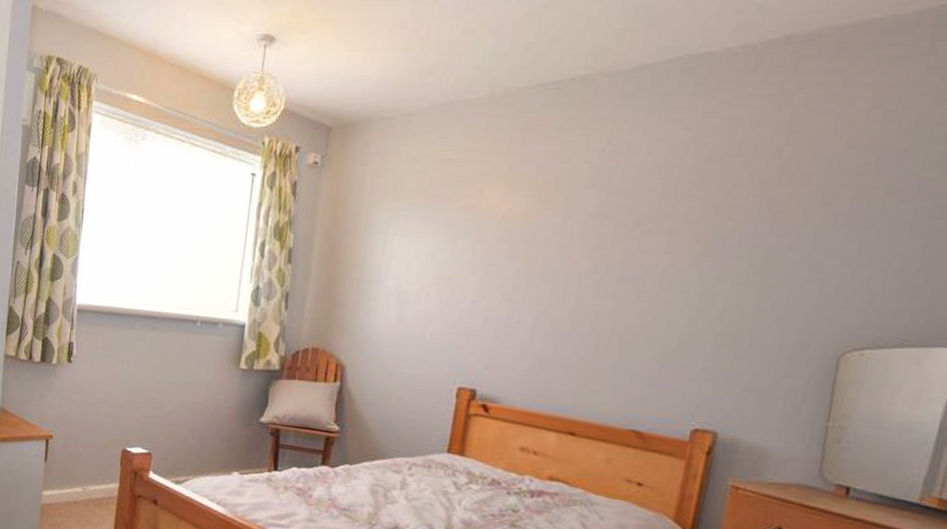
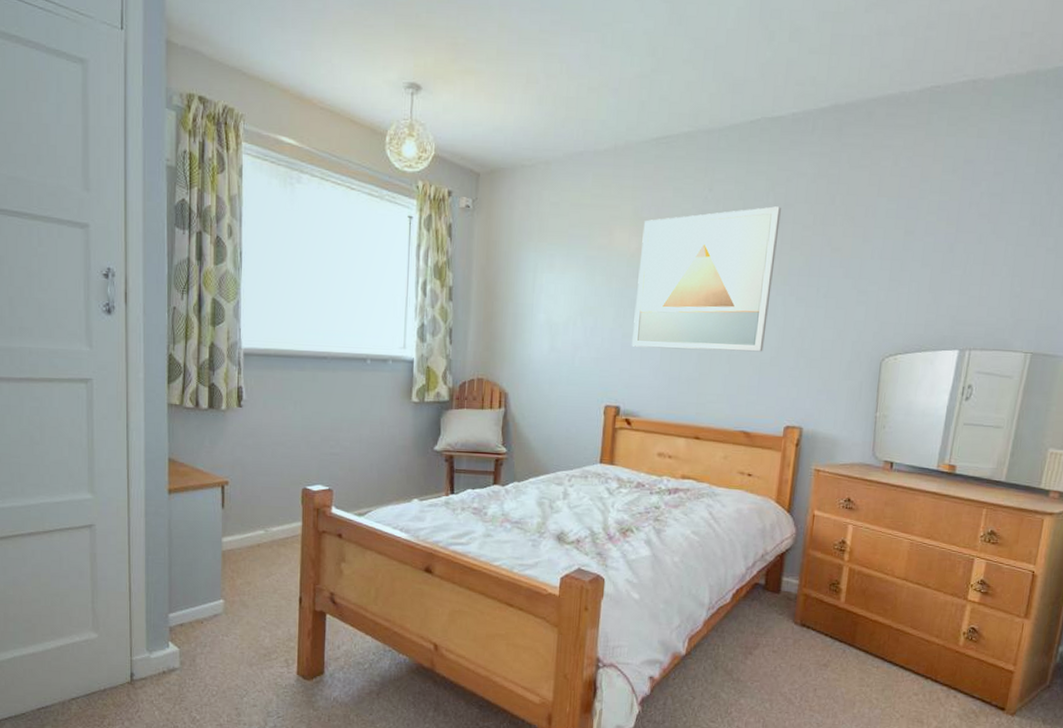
wall art: none [495,161,704,337] -> present [631,206,781,352]

